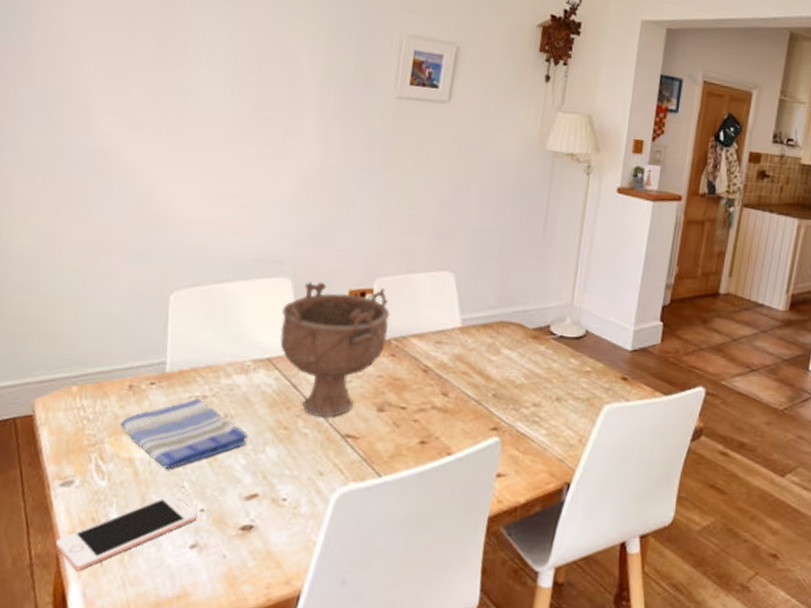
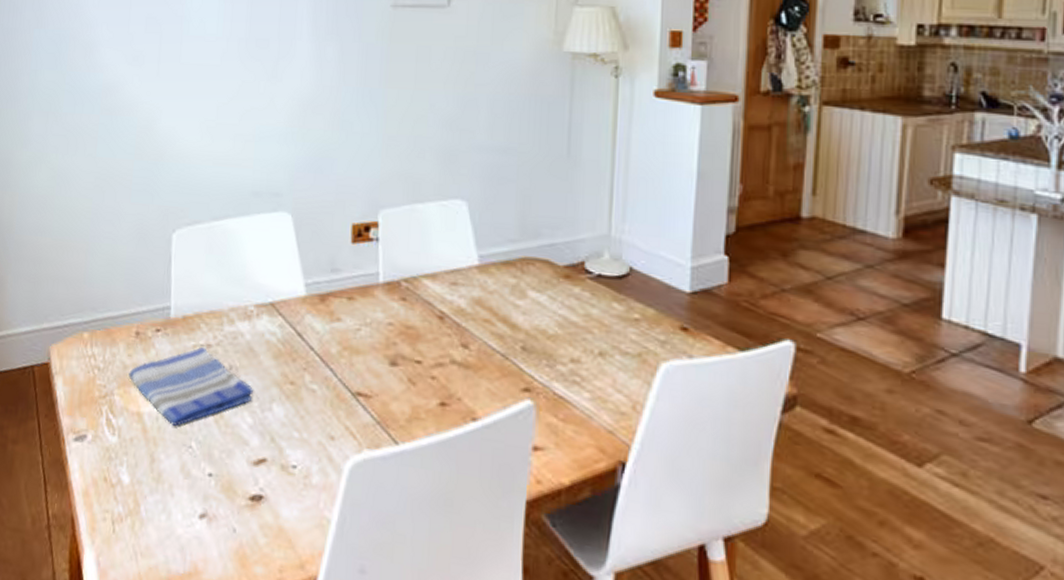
cell phone: present [56,494,196,571] -> none [71,455,205,536]
decorative bowl: present [280,282,390,418] -> none [282,215,398,372]

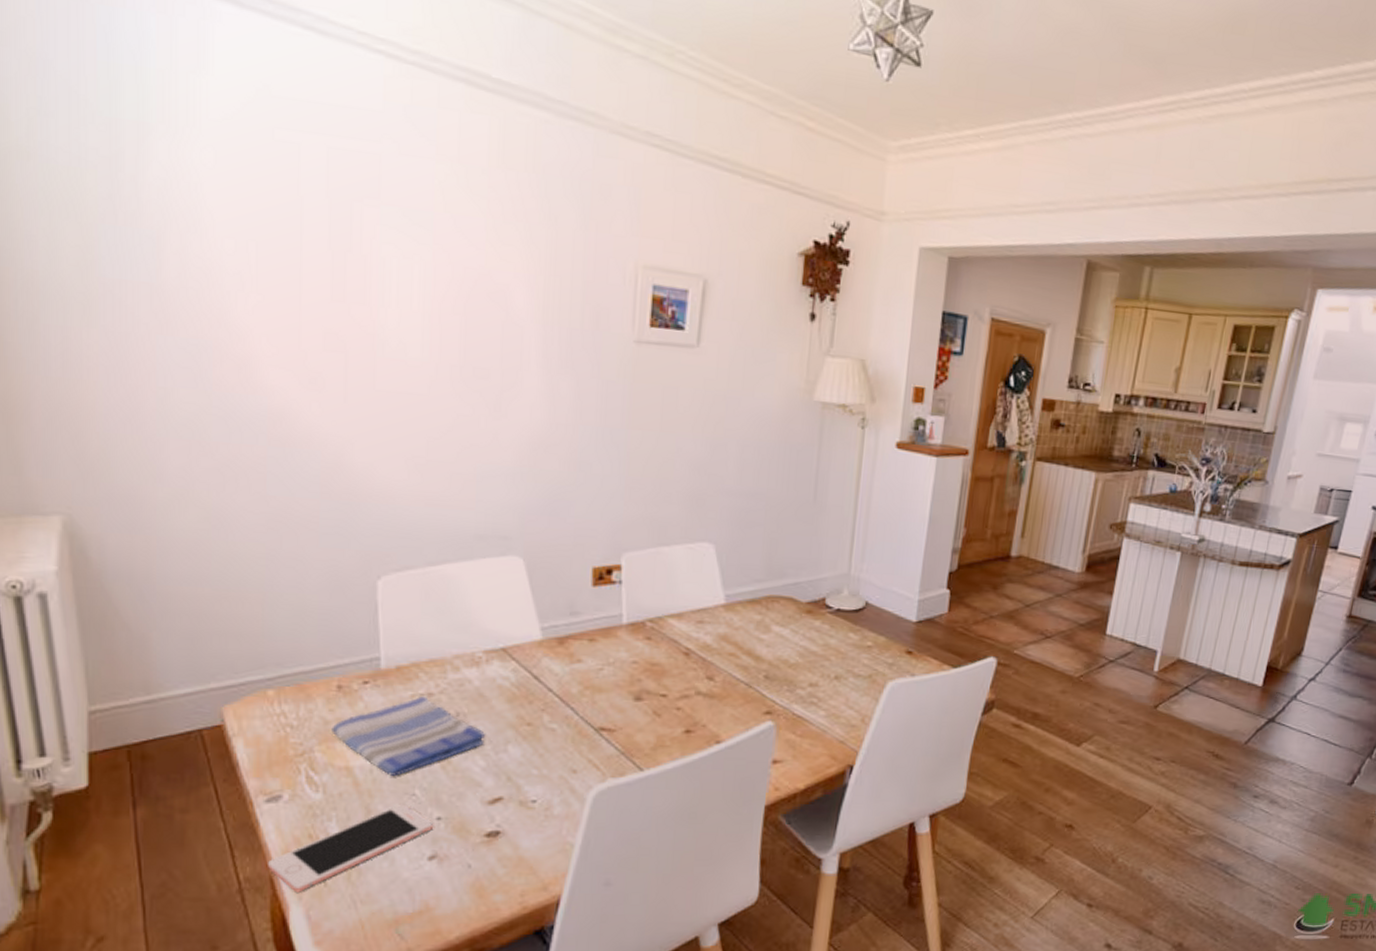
cell phone: none [71,455,205,536] -> present [268,804,432,893]

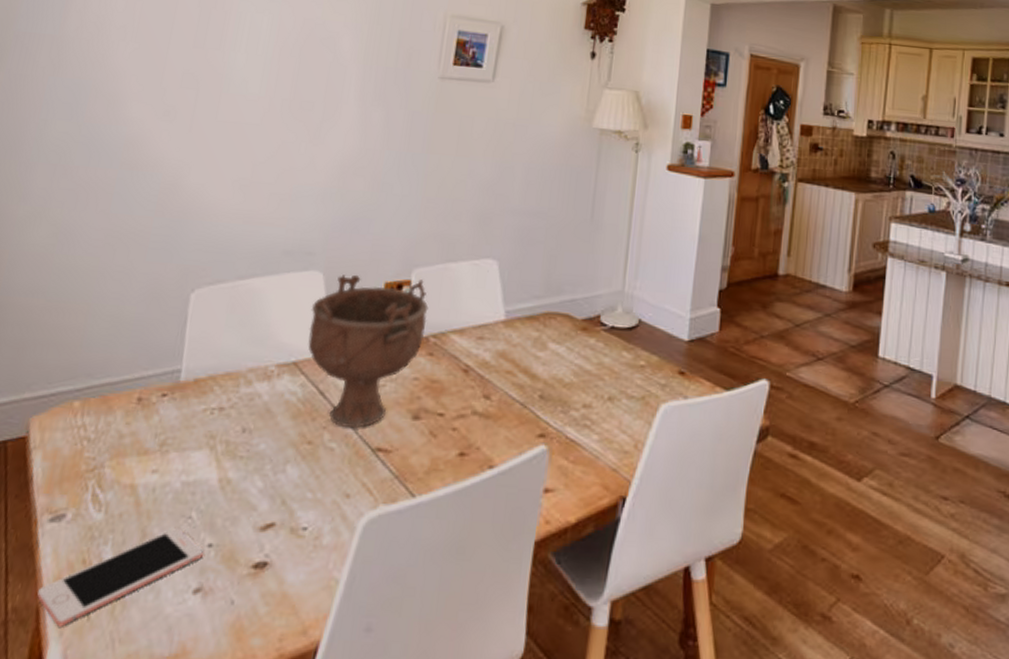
dish towel: present [331,696,485,776] -> none [124,410,267,496]
decorative bowl: none [514,559,642,711] -> present [308,274,429,429]

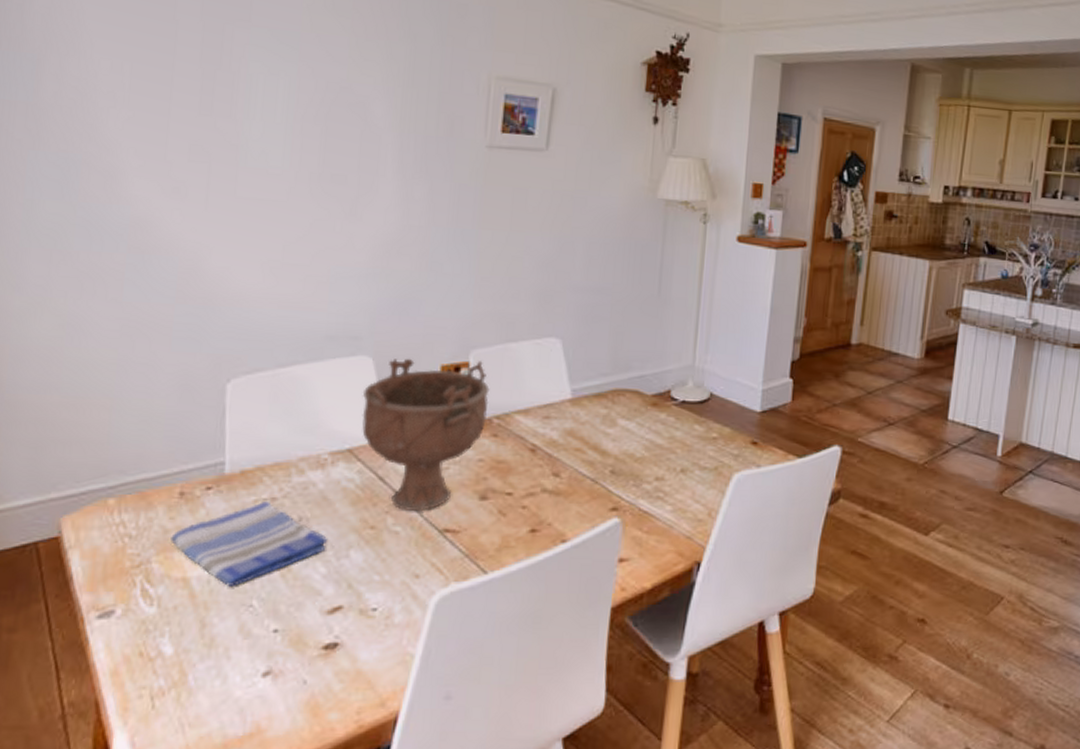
cell phone: present [37,527,203,627] -> none [94,616,269,717]
dish towel: none [124,410,267,496] -> present [170,500,327,586]

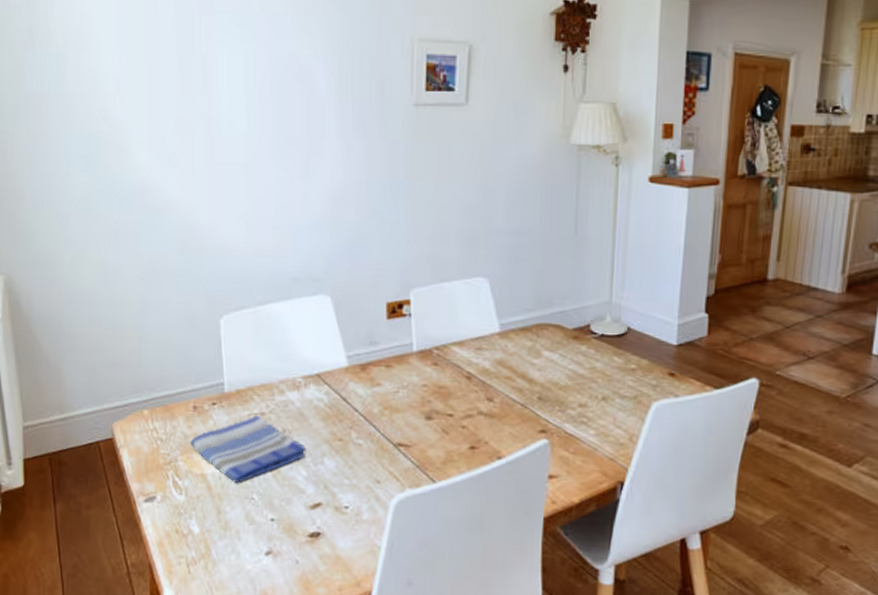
decorative bowl: present [362,358,490,512] -> none [324,296,429,428]

